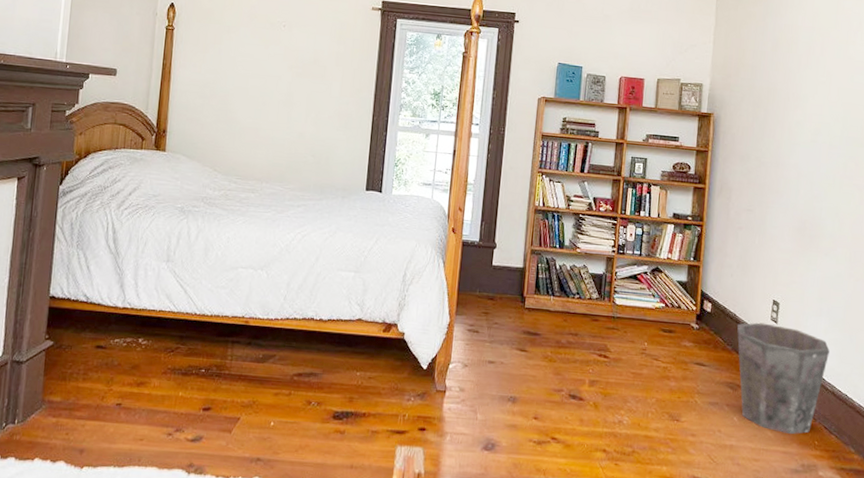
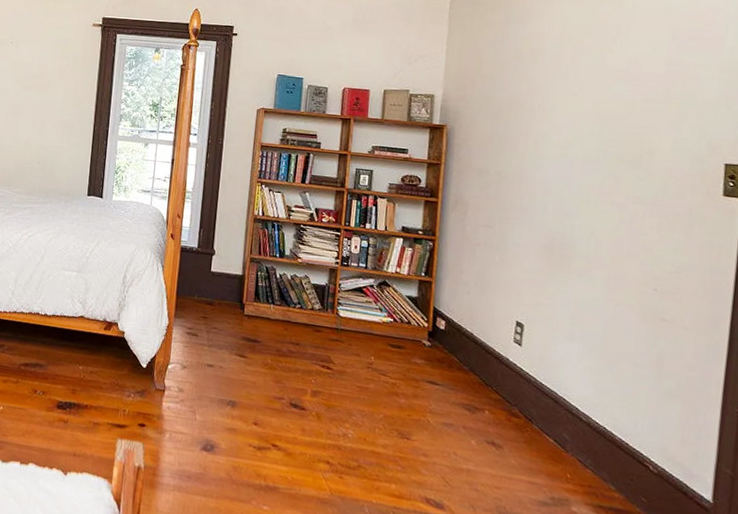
waste bin: present [737,322,830,435] -> none [474,343,584,465]

